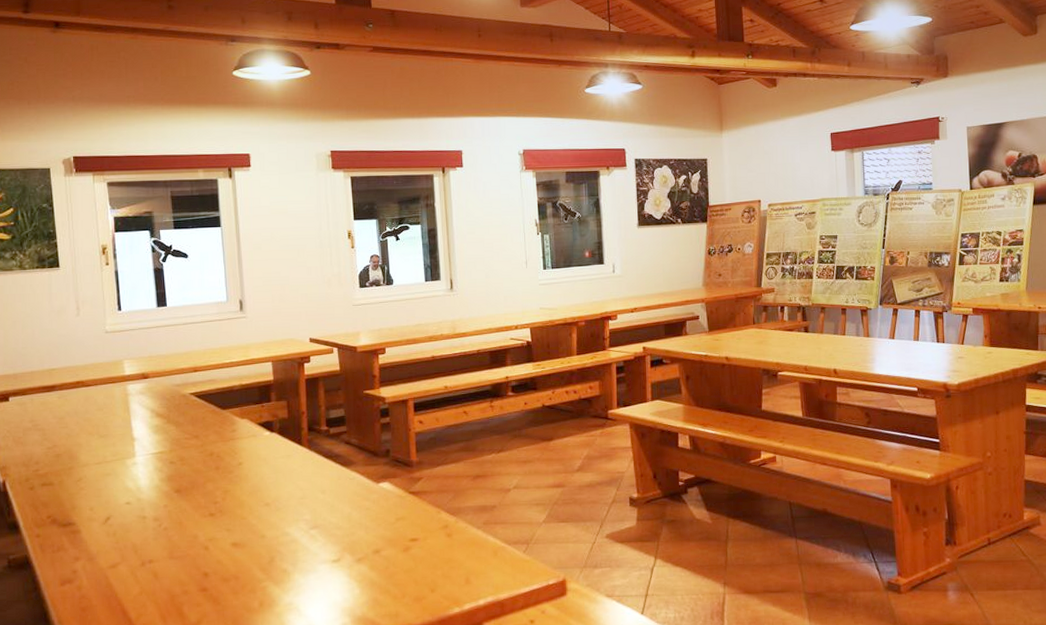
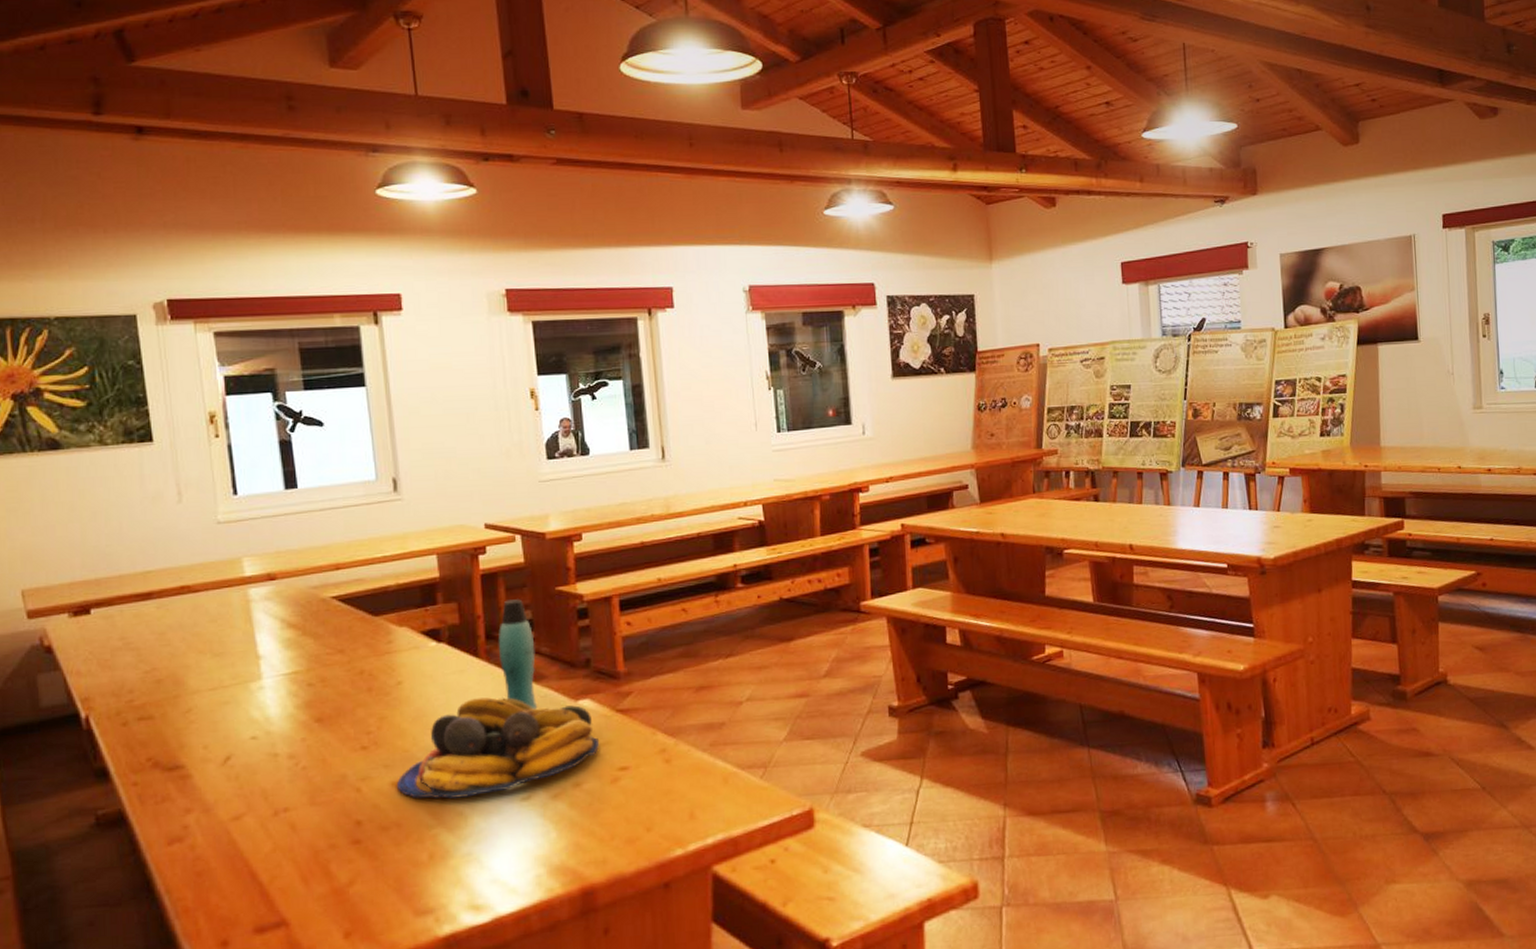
fruit bowl: none [236,478,396,558] -> present [397,697,600,799]
bottle: none [317,399,347,489] -> present [498,599,537,710]

